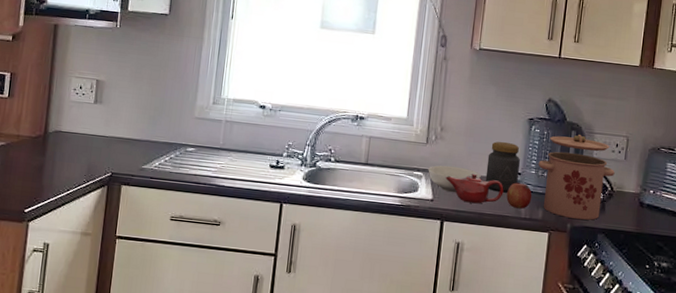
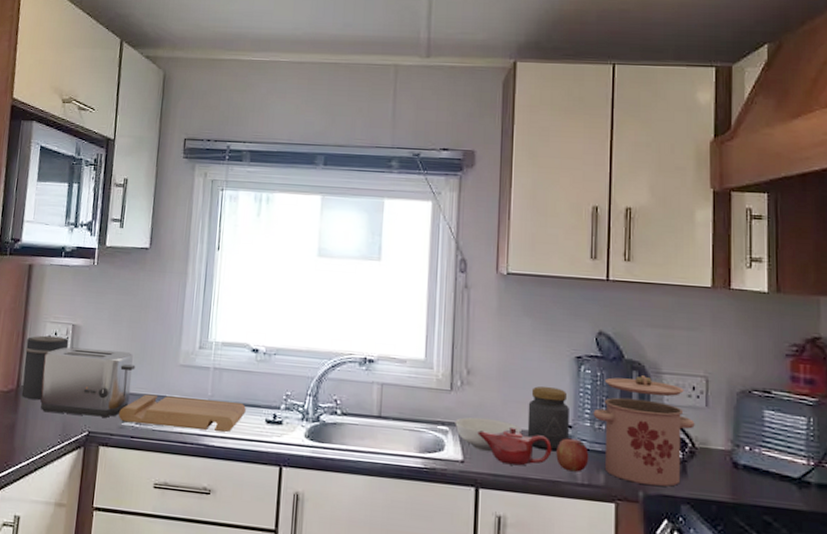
cylinder: none [49,88,93,145] -> present [21,335,69,400]
toaster: none [67,99,155,161] -> present [40,347,136,418]
cutting board: none [139,141,253,175] -> present [119,394,246,432]

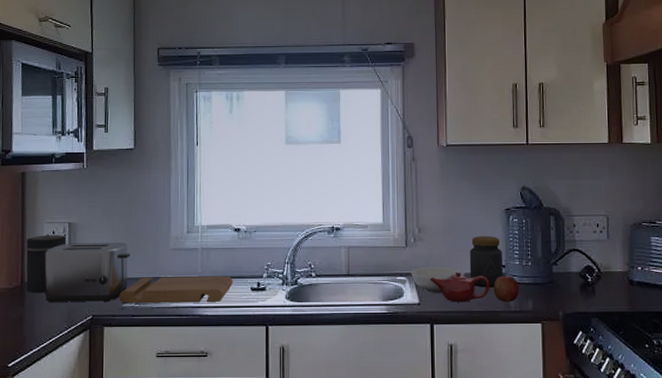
cooking pot: present [593,375,695,487] -> none [521,219,600,306]

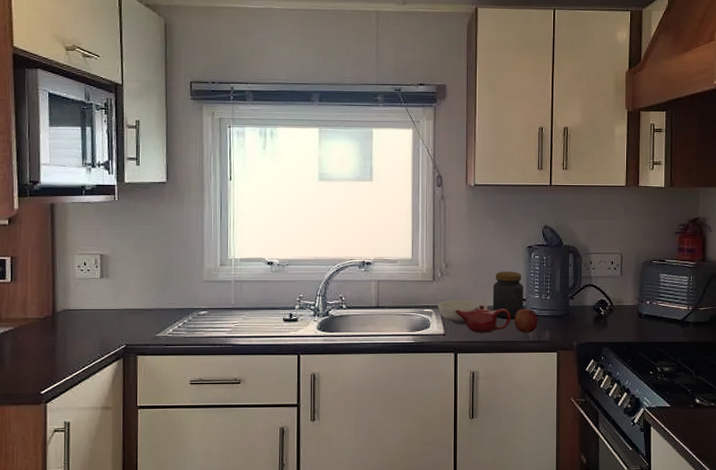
cylinder: present [26,235,67,292] -> none [57,266,99,322]
toaster: present [44,243,131,303] -> none [76,274,164,333]
cutting board: present [119,276,233,304] -> none [153,308,266,333]

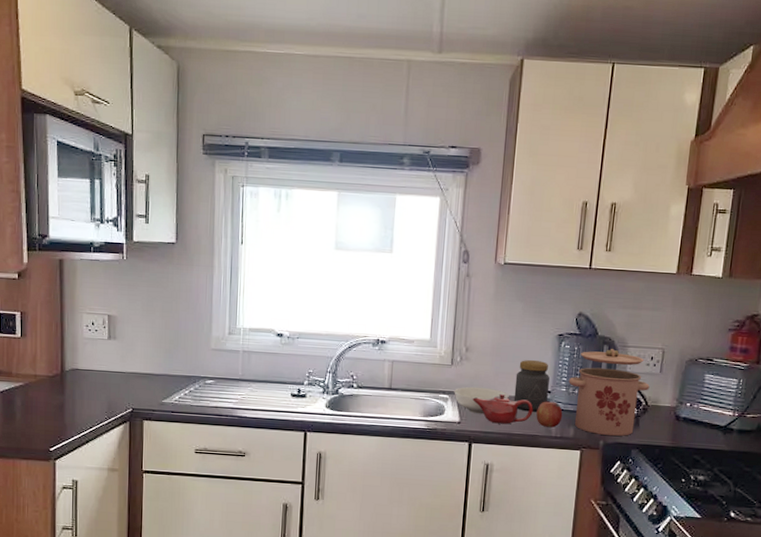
cooking pot: none [541,257,613,337] -> present [568,349,650,437]

